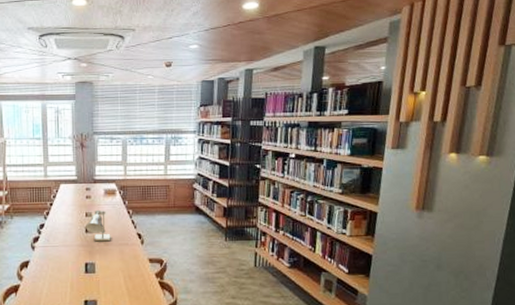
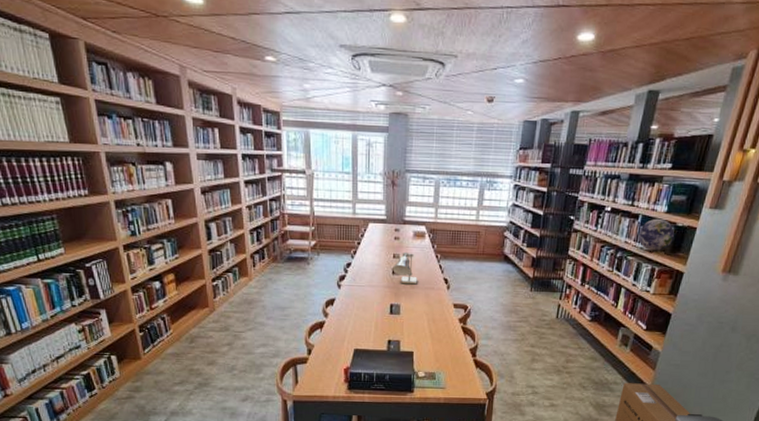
globe: none [325,161,361,193] -> present [638,218,675,251]

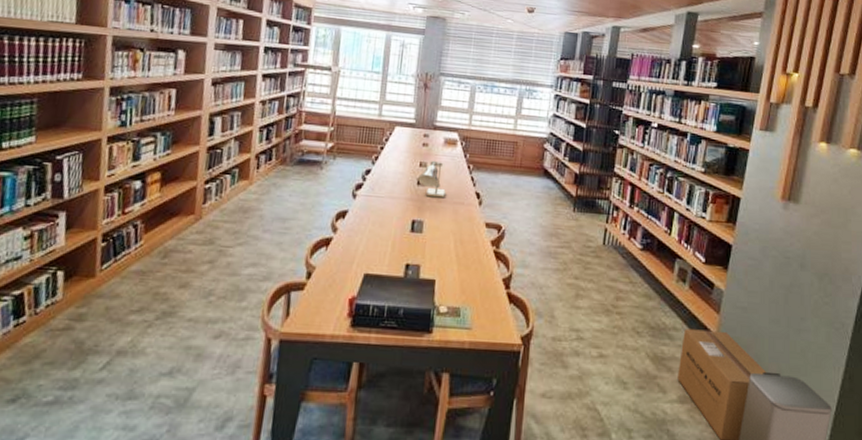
globe: present [638,218,675,251] -> none [688,137,726,173]

